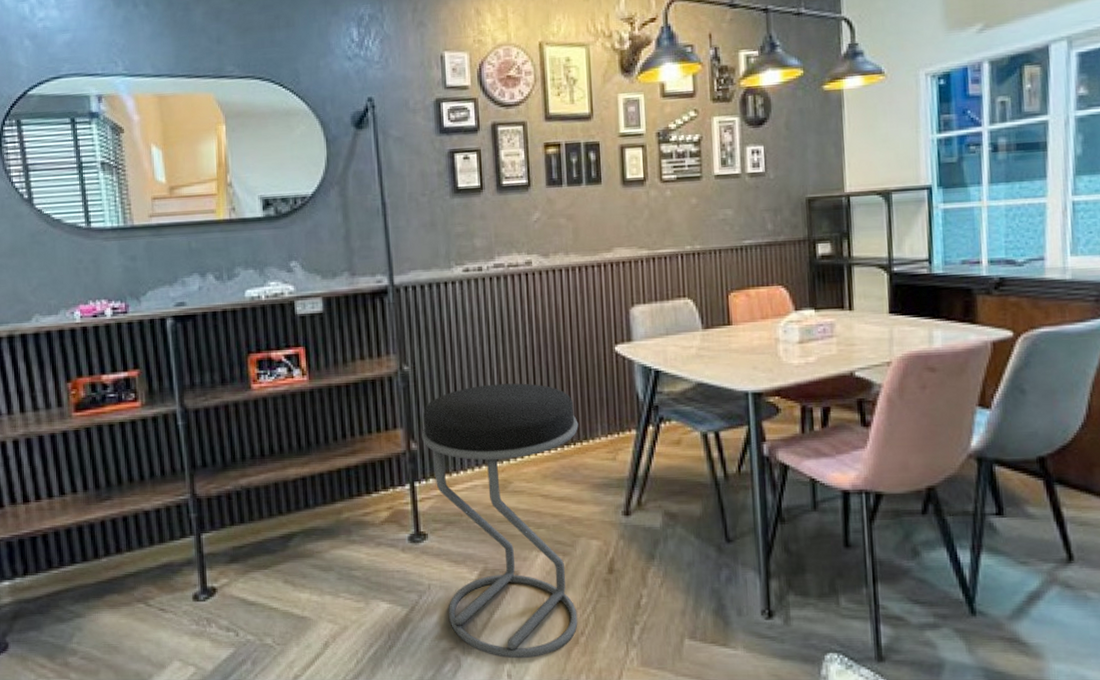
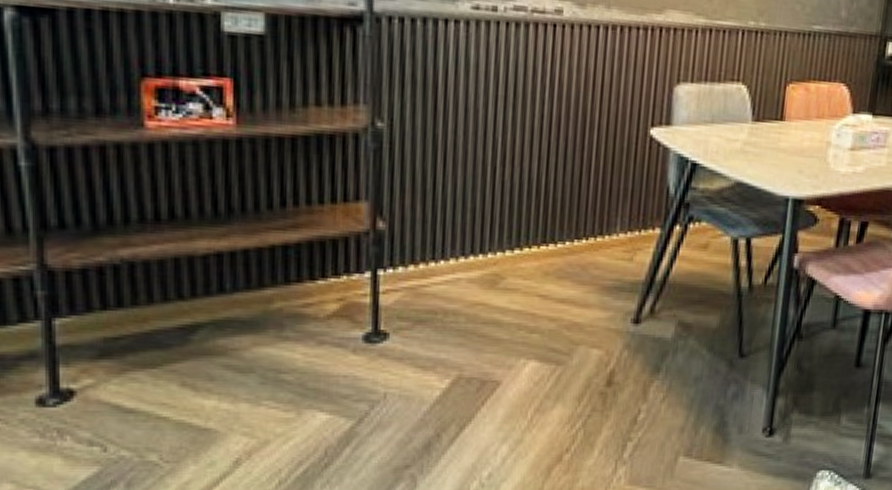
stool: present [421,383,579,659] -> none [392,157,595,478]

